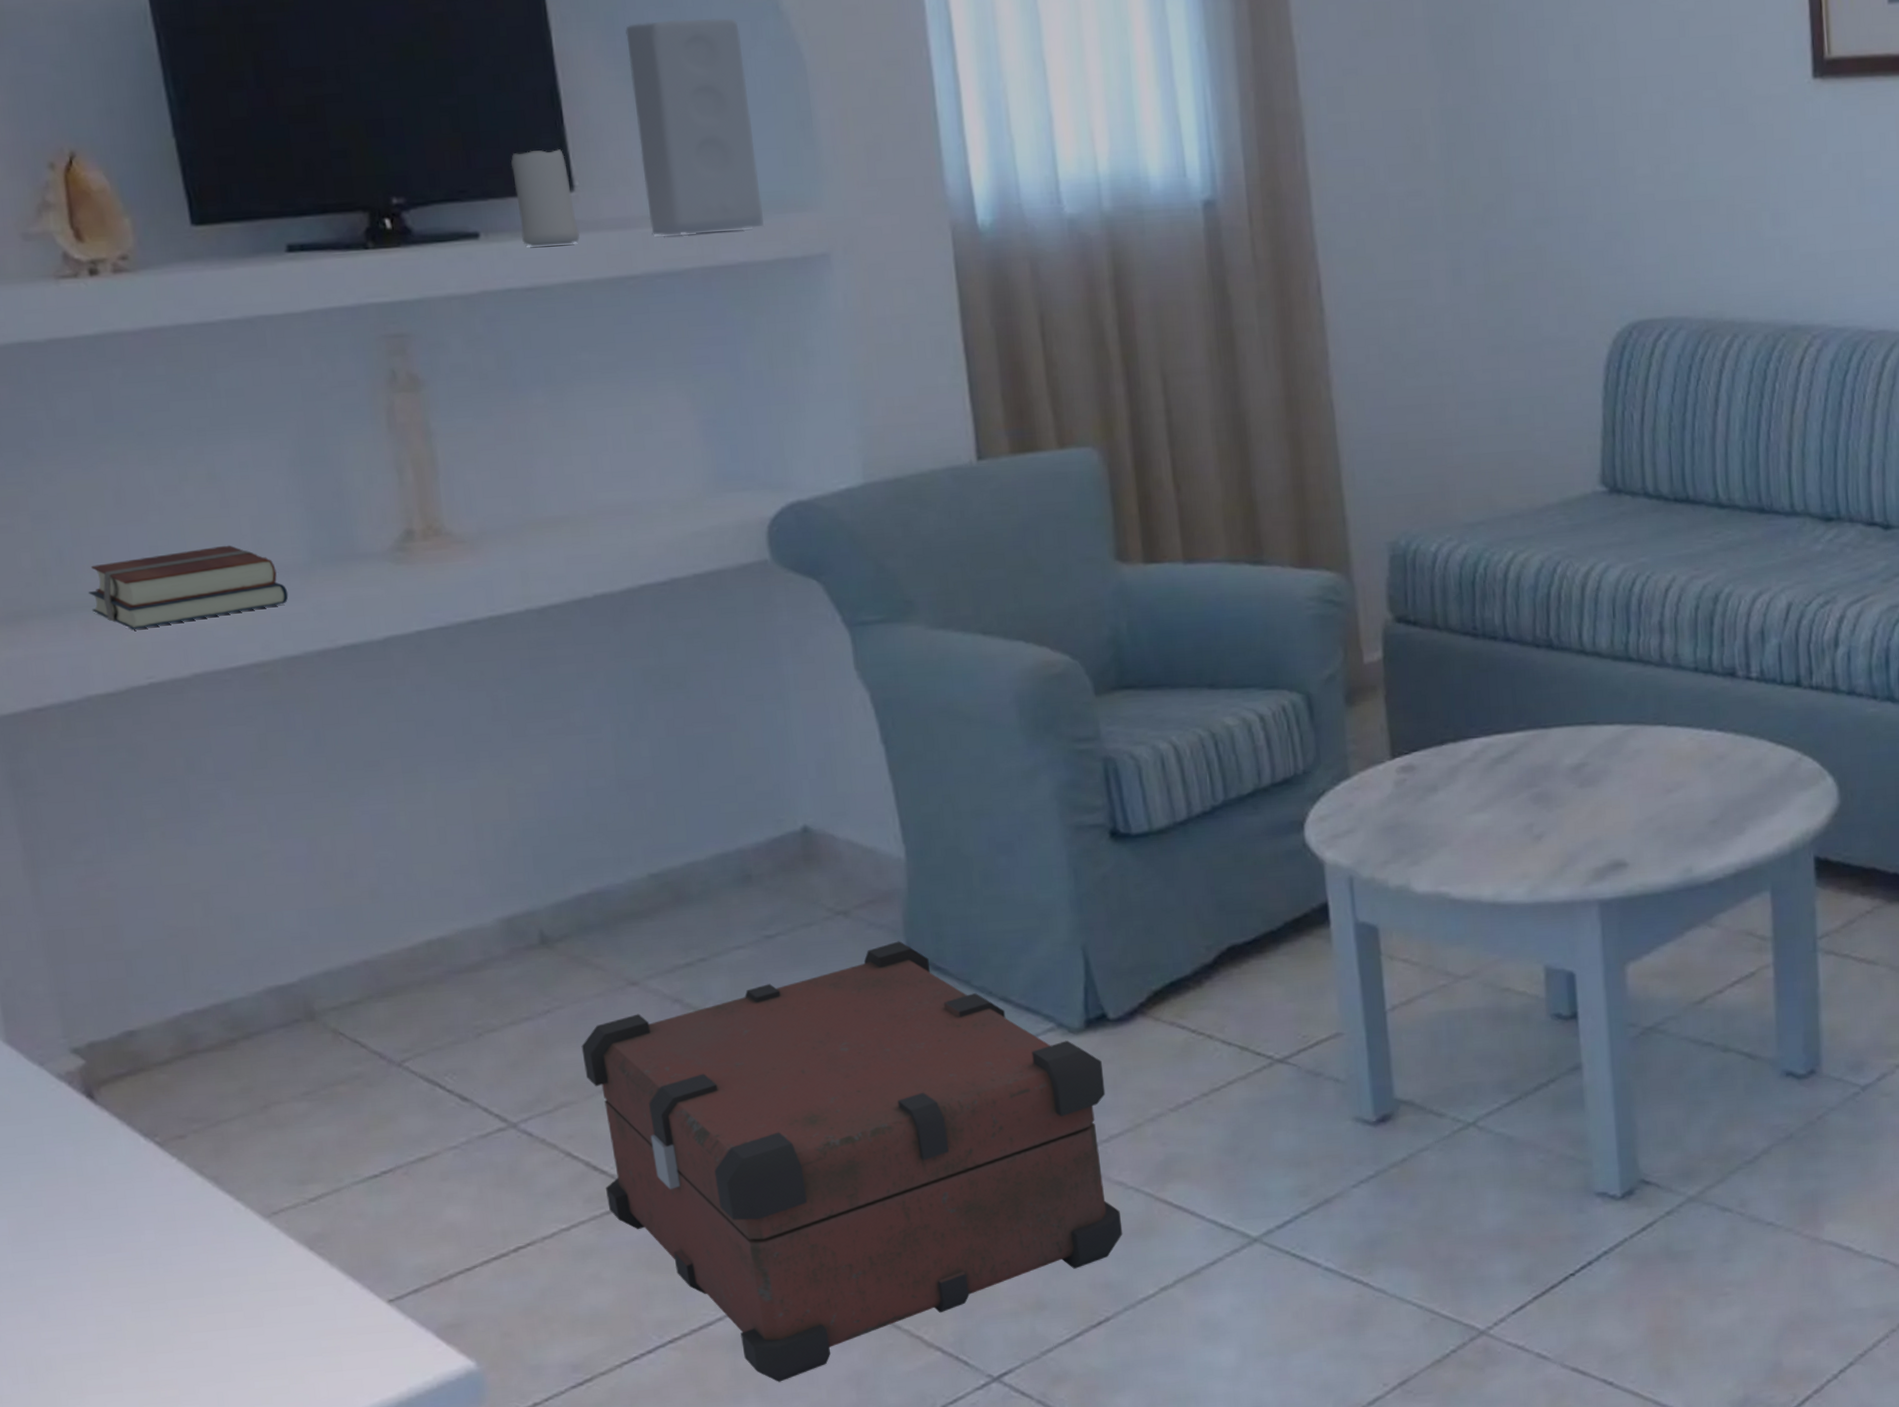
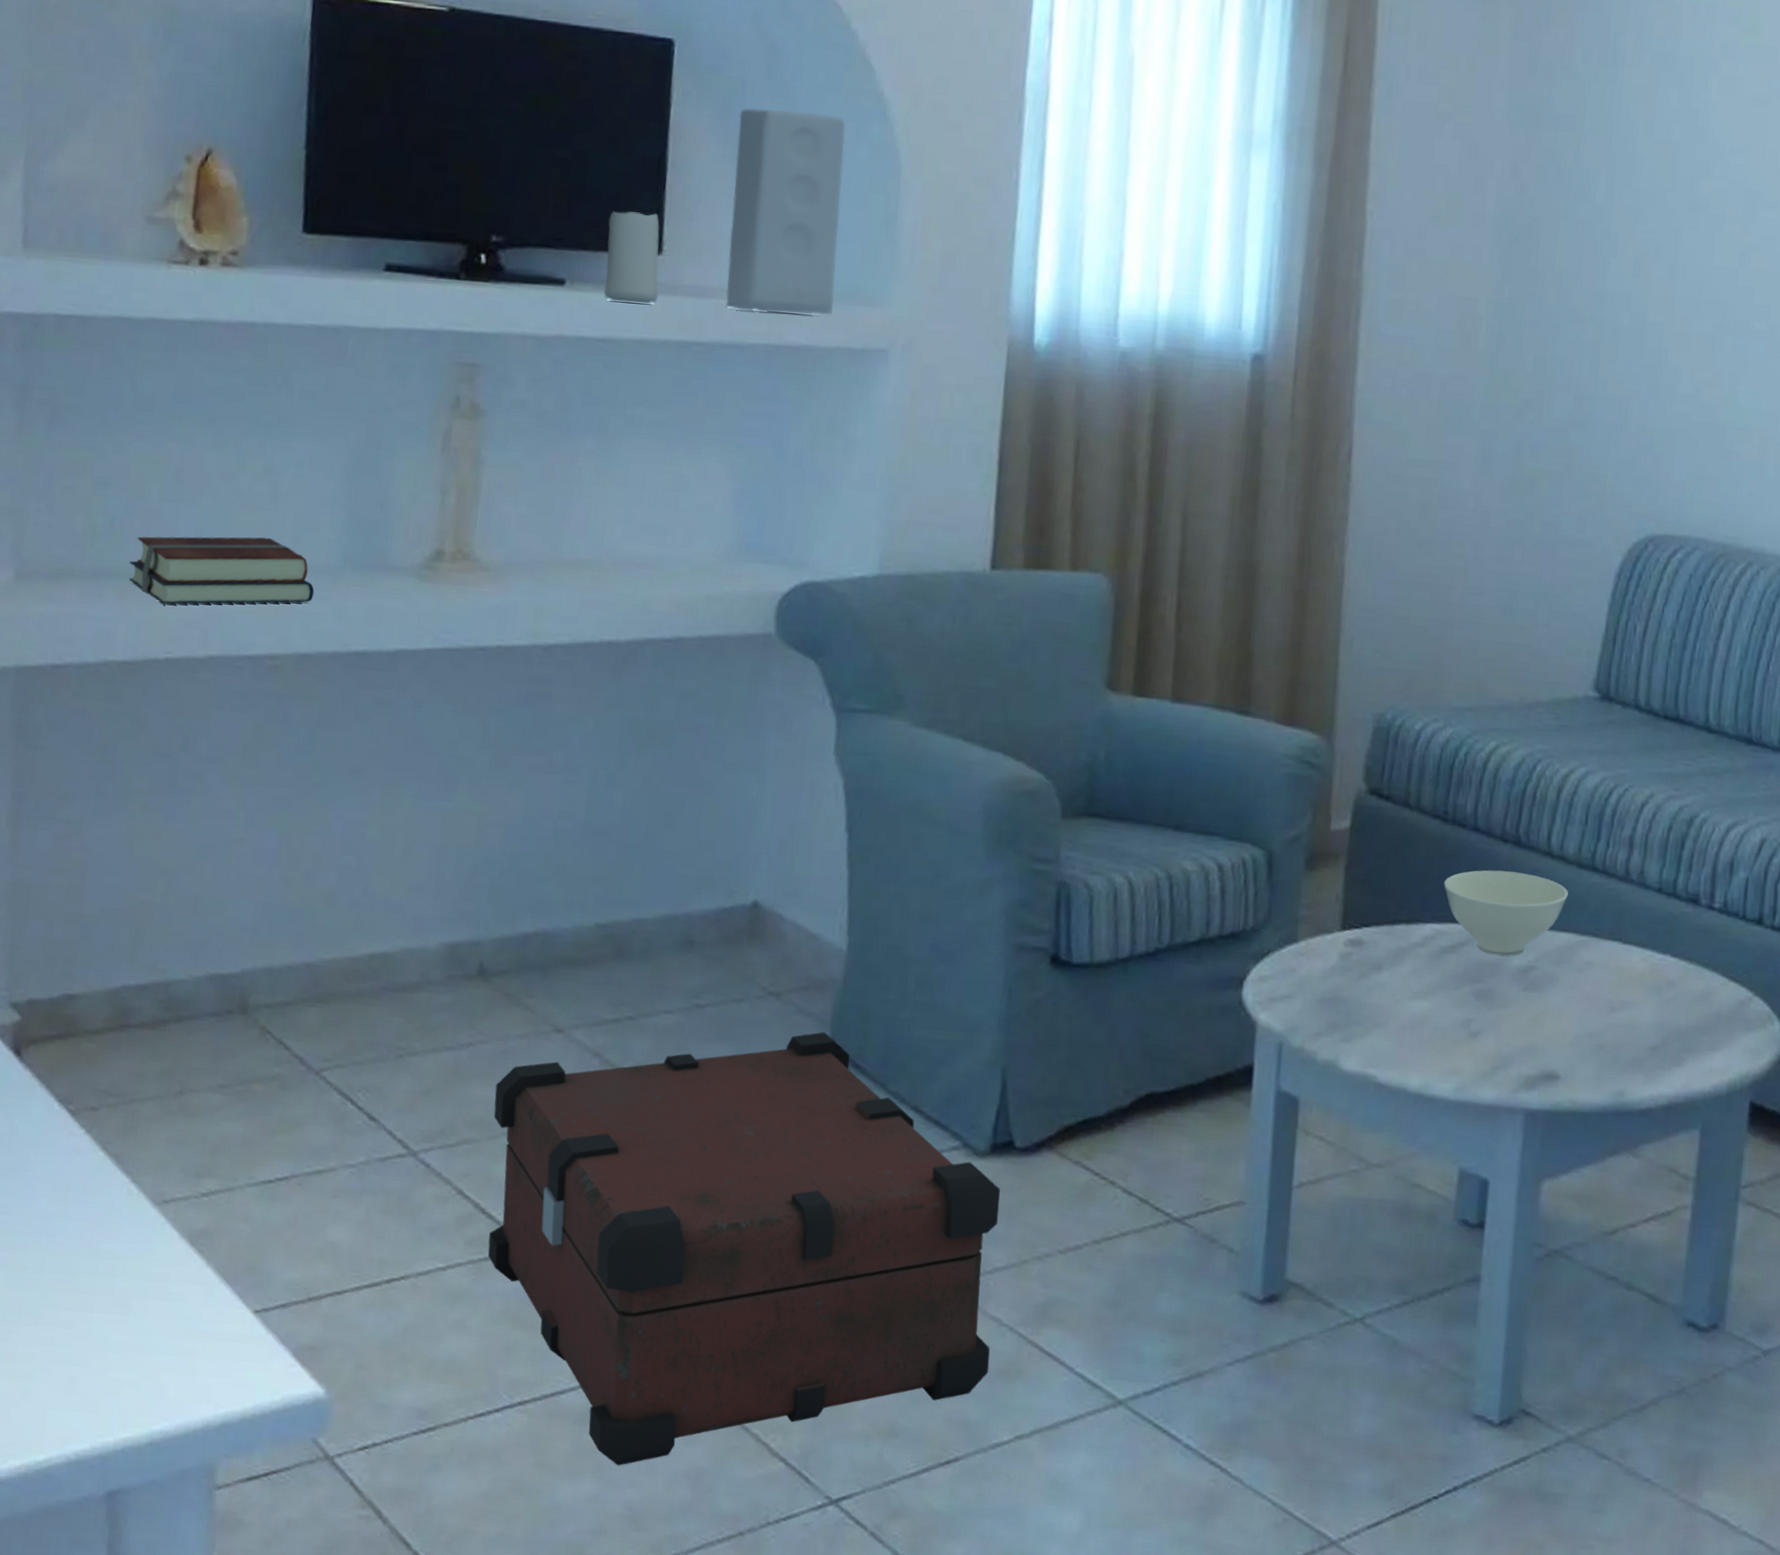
bowl: none [1484,674,1609,758] -> present [1444,870,1569,956]

